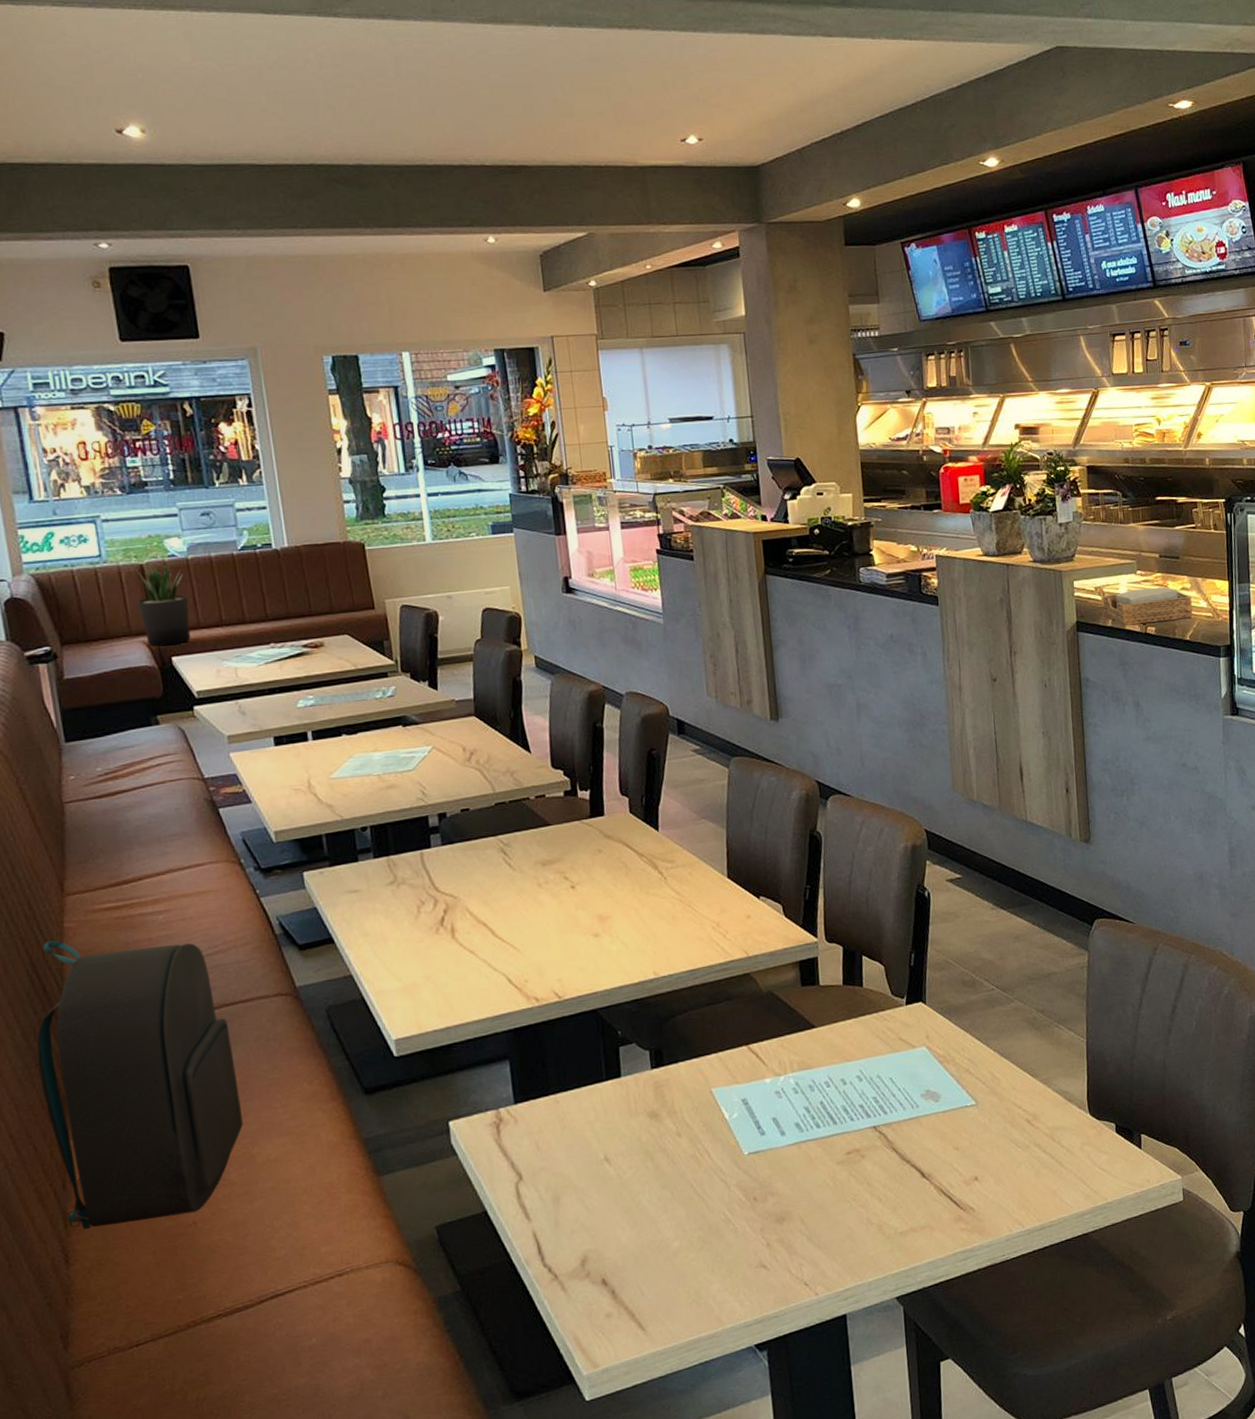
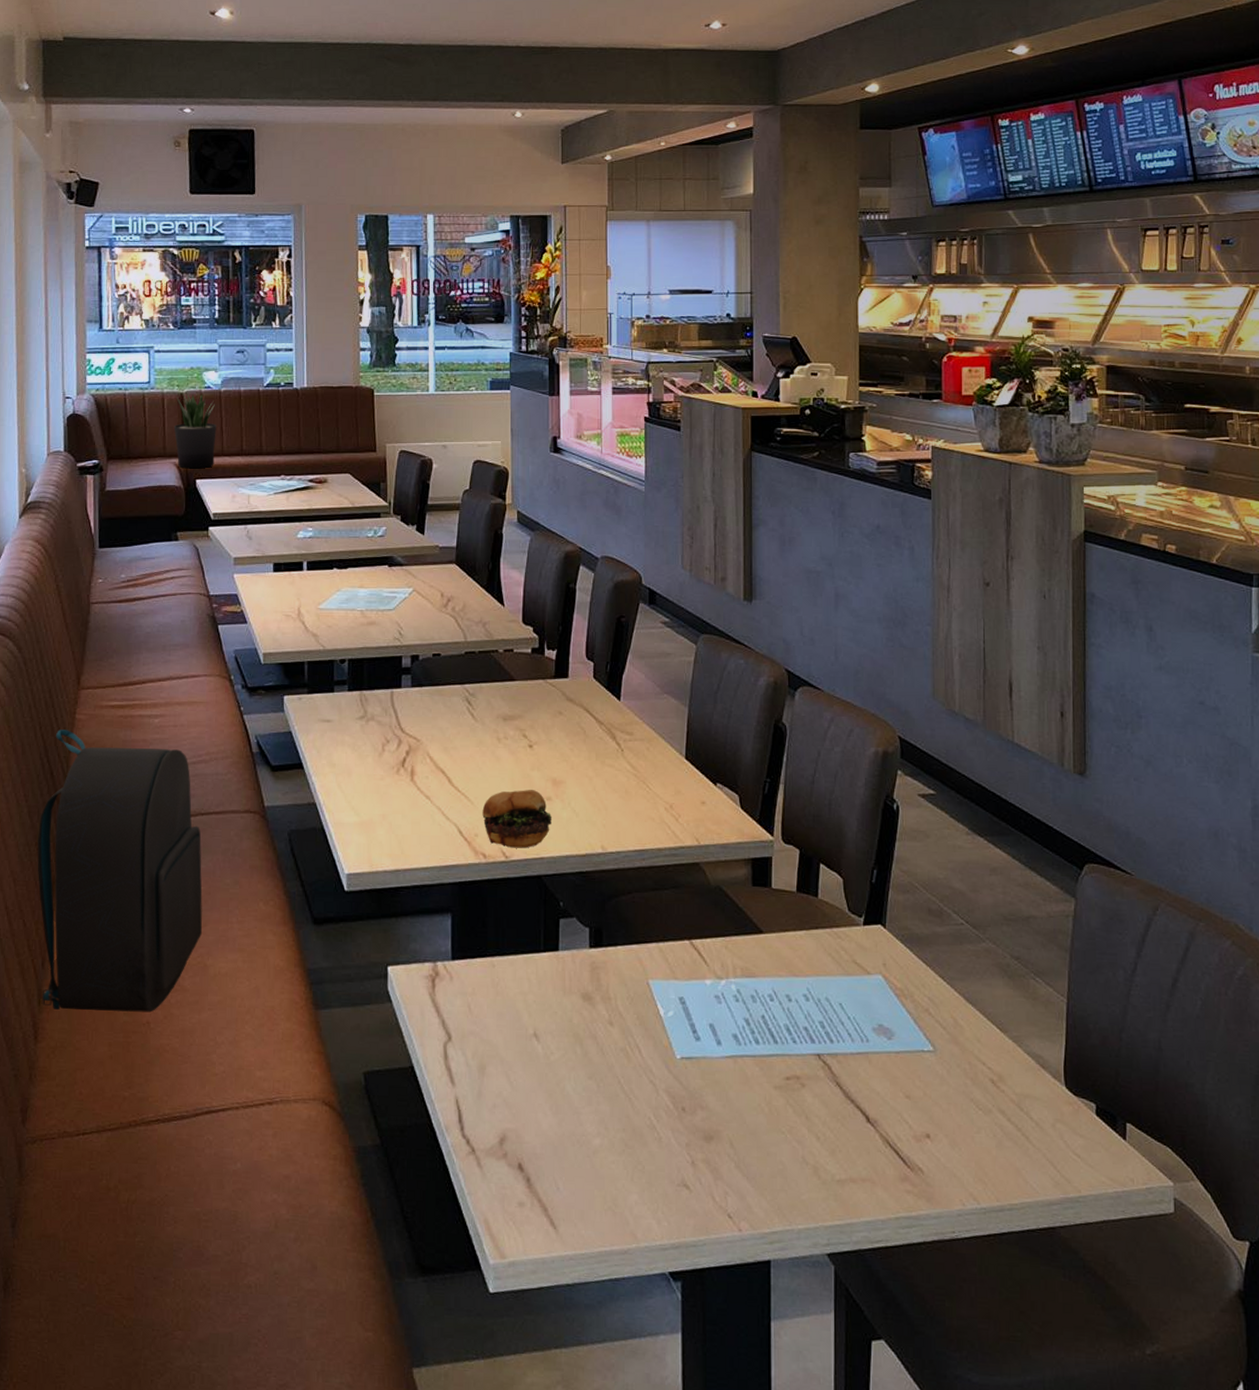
hamburger: none [530,928,603,988] -> present [482,789,553,848]
napkin holder: present [1102,587,1193,627] -> none [1115,502,1222,542]

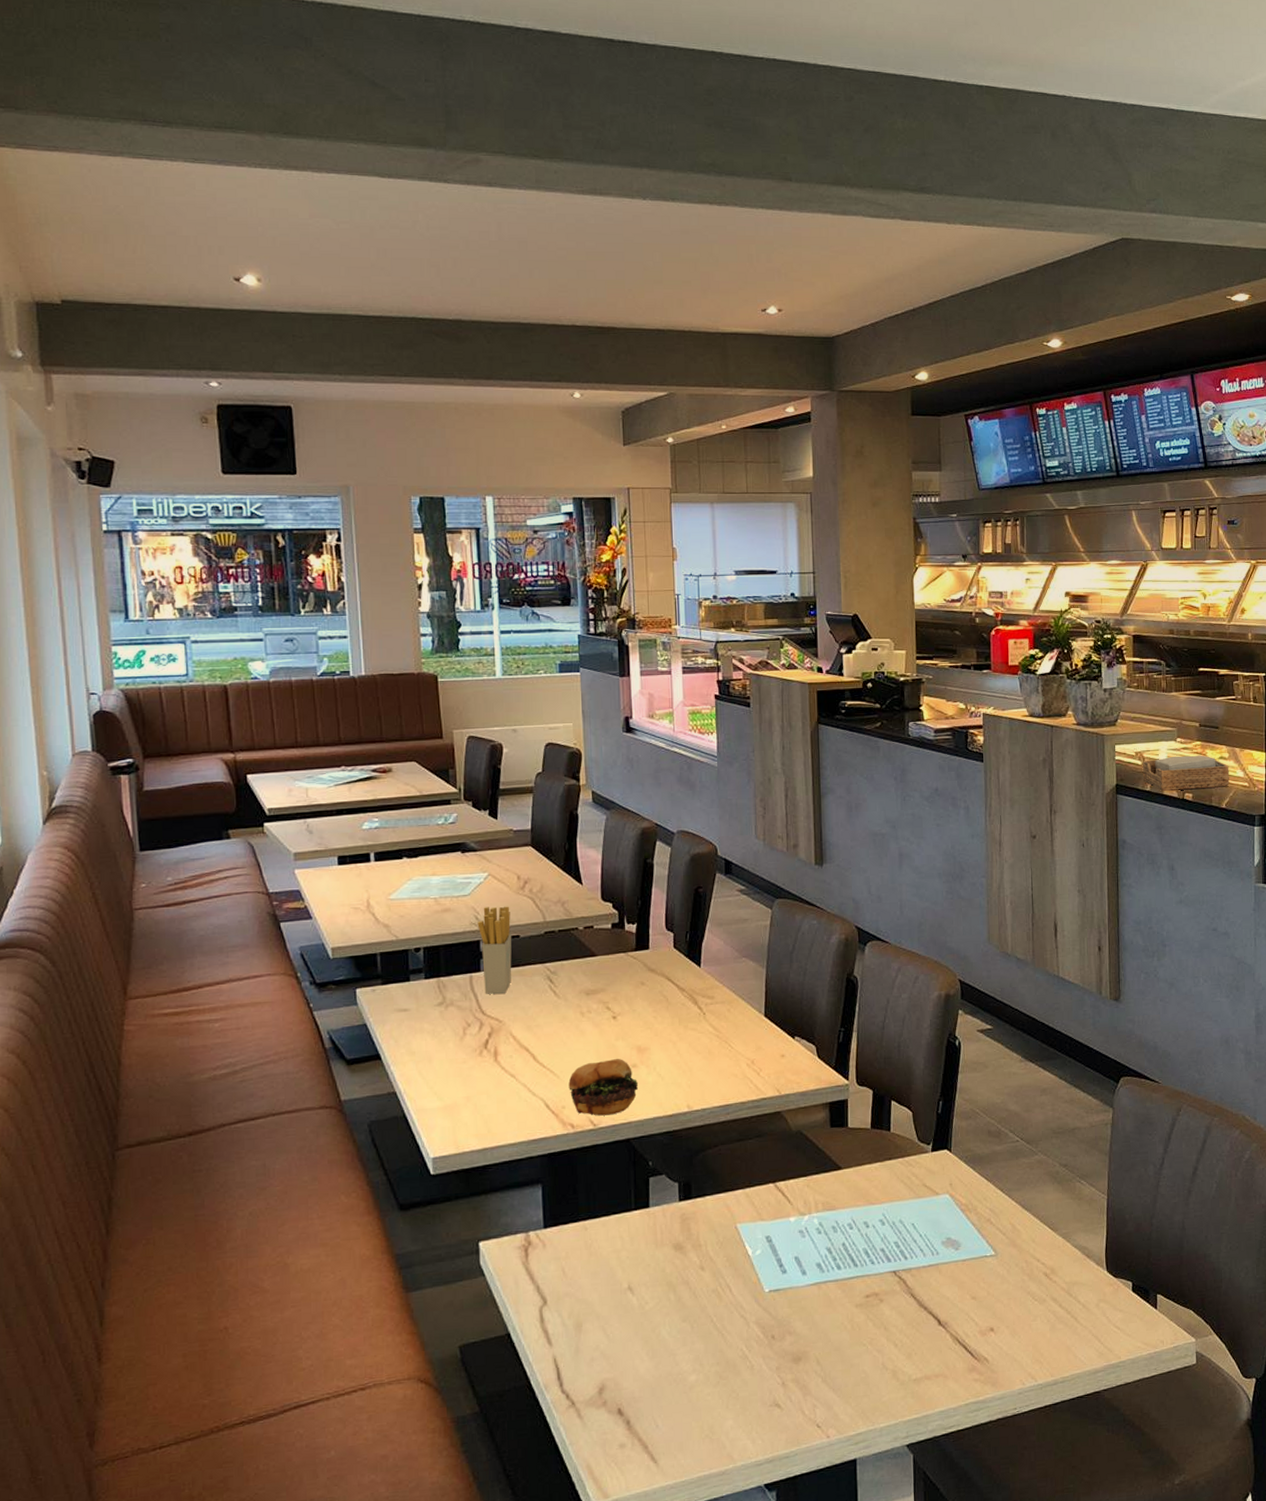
backpack: present [37,729,203,1013] -> none [88,1042,280,1329]
planter: present [173,390,217,469] -> none [218,681,267,764]
french fries: none [400,623,433,712] -> present [477,906,512,994]
napkin holder: none [1115,502,1222,542] -> present [1142,755,1230,792]

